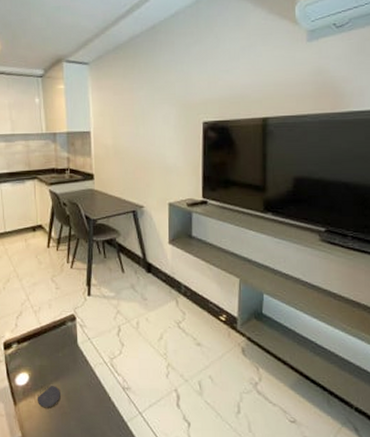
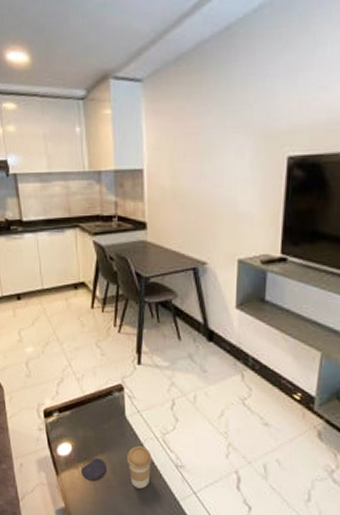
coffee cup: none [79,371,102,413] -> present [127,446,152,489]

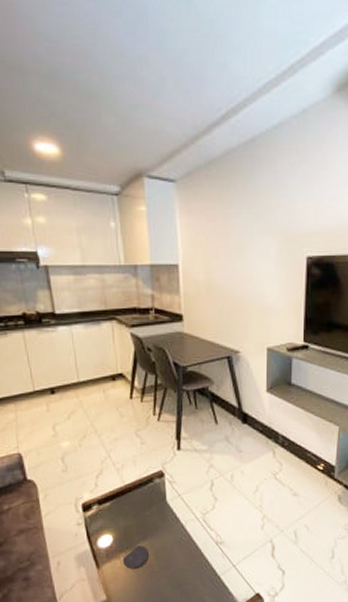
coffee cup: present [127,446,152,489] -> none [169,528,193,570]

